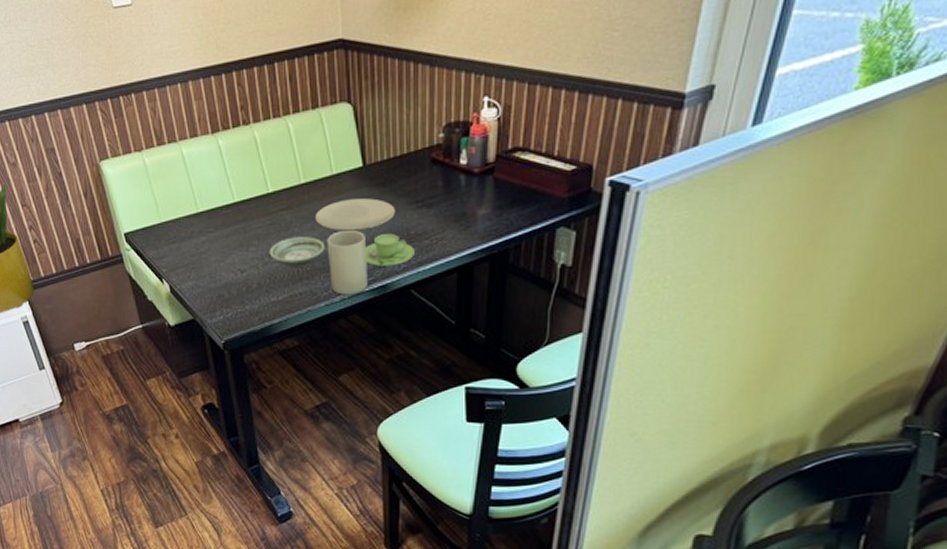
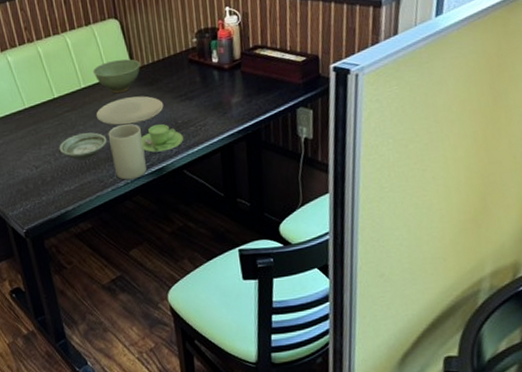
bowl: none [315,152,374,194] -> present [92,59,141,94]

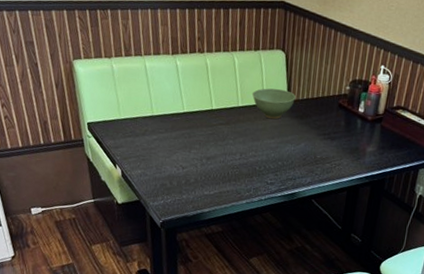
saucer: present [59,132,107,160] -> none [207,146,252,171]
plate: present [95,96,164,126] -> none [246,124,308,150]
cup: present [108,124,147,180] -> none [252,147,284,198]
teacup: present [141,124,184,153] -> none [281,154,319,180]

